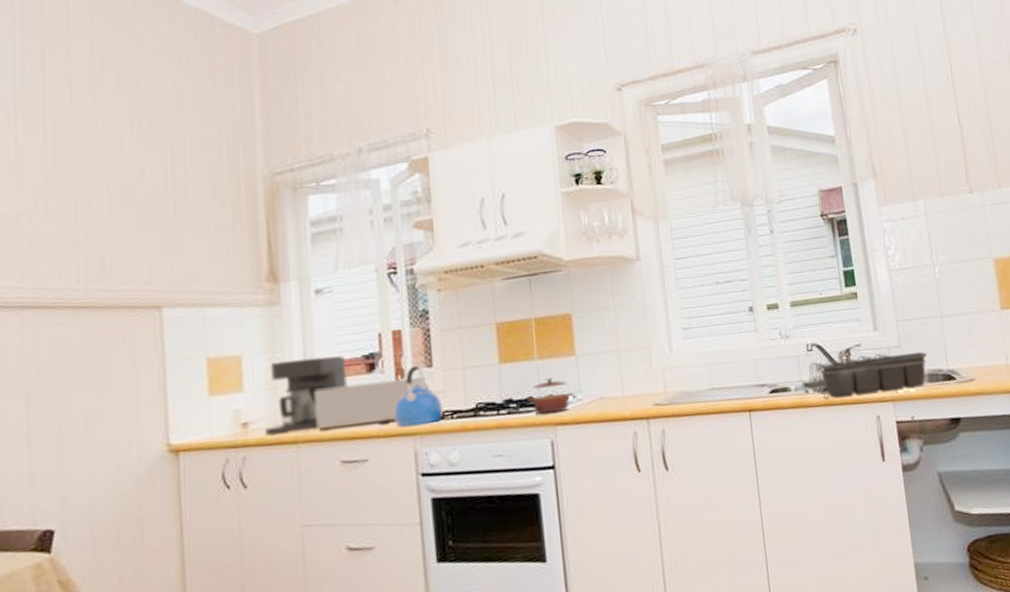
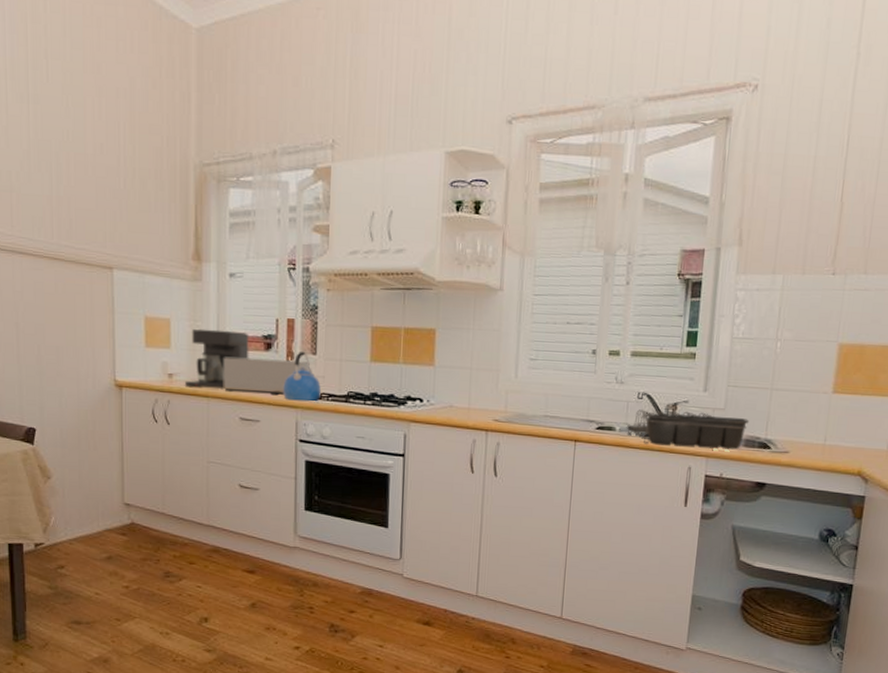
saucepan: present [526,377,574,415] -> none [389,381,429,412]

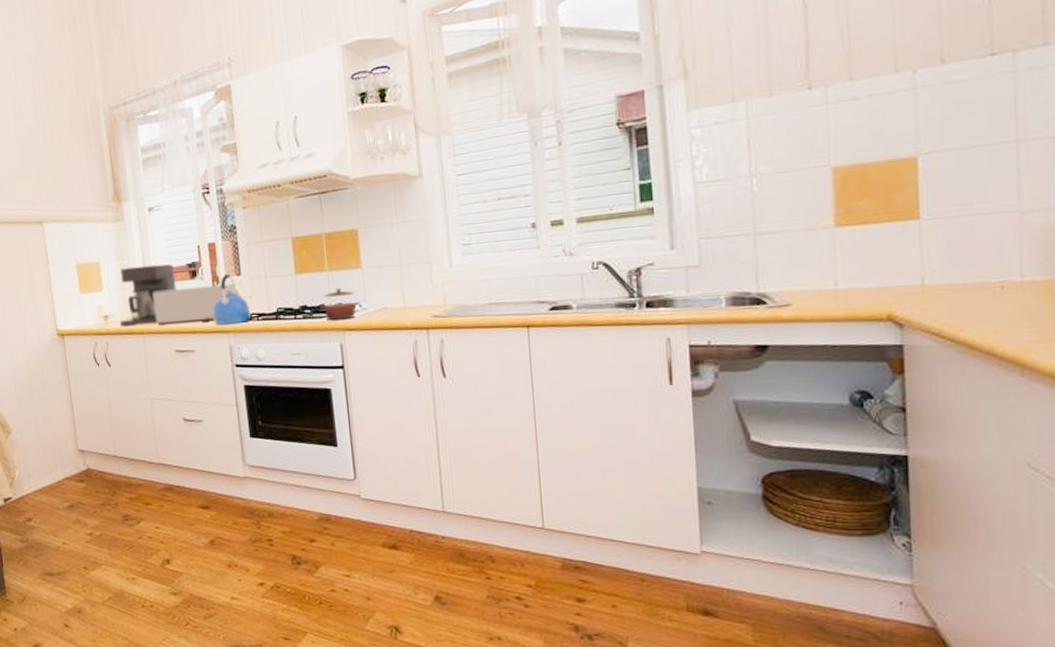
saucepan: none [389,381,429,412] -> present [319,287,361,321]
dish rack: present [626,409,750,451] -> none [584,273,734,321]

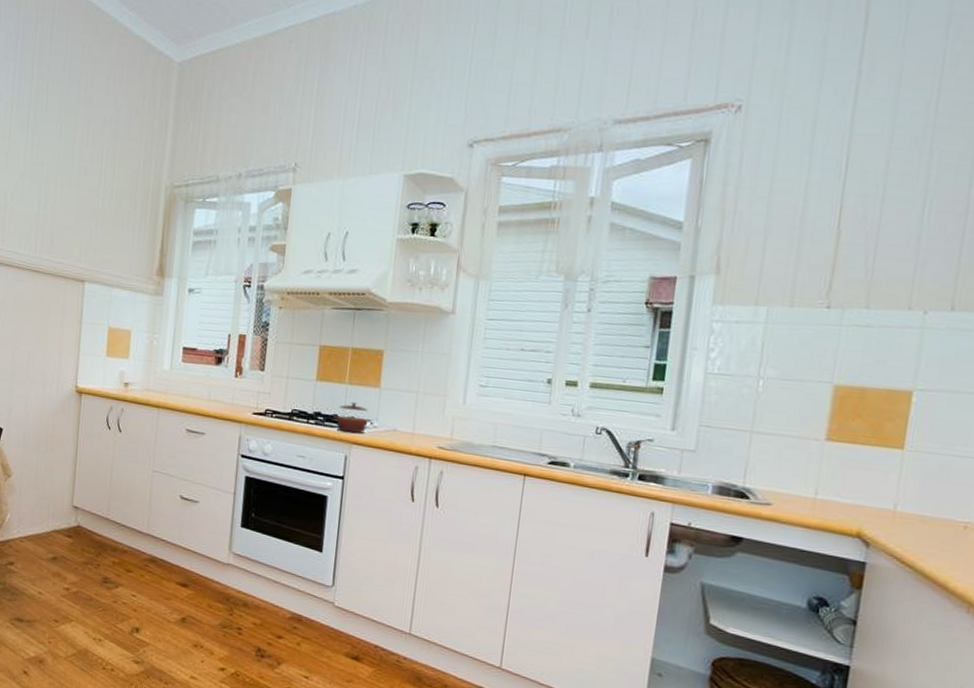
coffee maker: present [119,264,177,327] -> none [138,340,202,401]
toaster: present [152,283,236,326] -> none [174,369,257,409]
kettle: present [212,274,251,326] -> none [229,367,267,418]

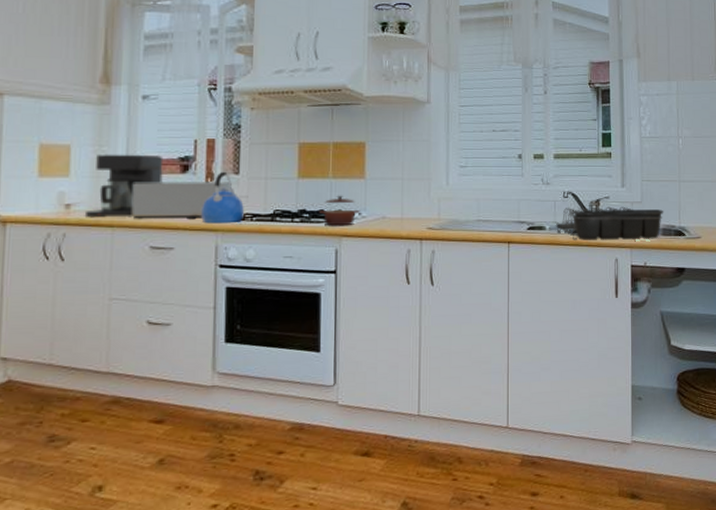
coffee maker: none [138,340,202,401] -> present [84,154,164,218]
toaster: none [174,369,257,409] -> present [131,182,232,220]
kettle: none [229,367,267,418] -> present [201,172,245,224]
dish rack: none [581,445,725,498] -> present [555,206,664,242]

